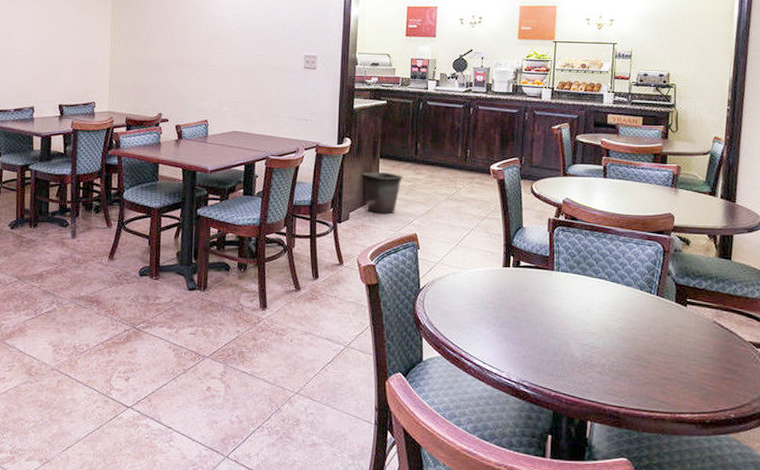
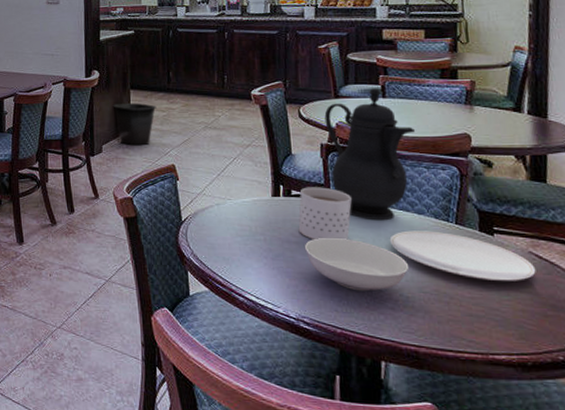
mug: none [524,259,573,309] -> present [298,187,353,241]
bowl: none [529,306,617,357] -> present [305,237,410,292]
coffeepot: none [553,168,629,292] -> present [324,88,415,221]
plate: none [601,301,718,349] -> present [389,230,536,282]

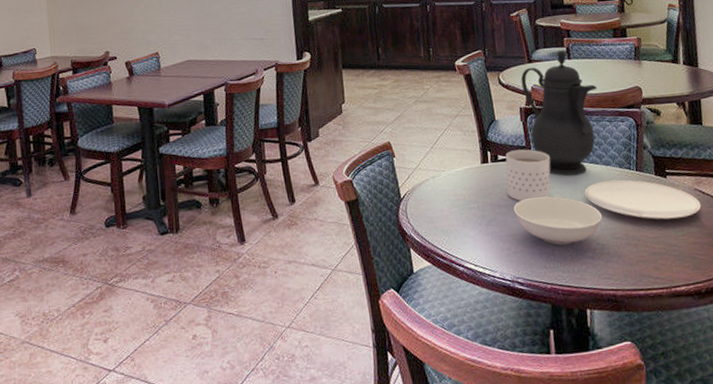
waste bin: present [113,102,157,146] -> none [326,82,369,127]

